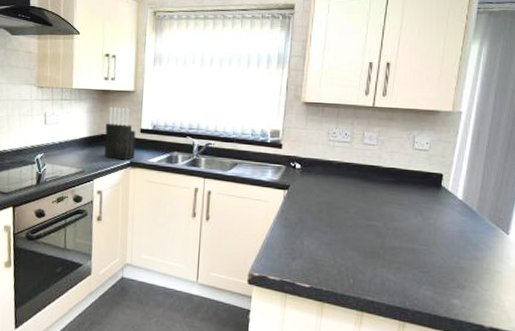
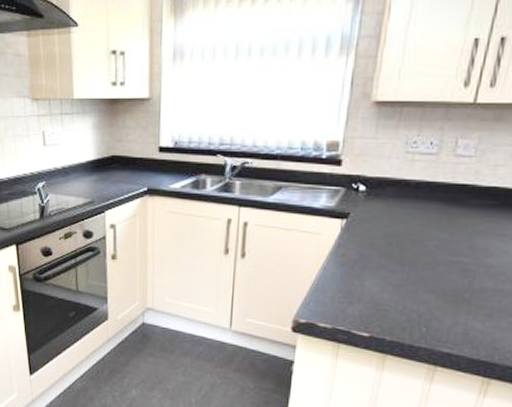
knife block: present [104,106,136,161] -> none [116,120,153,187]

